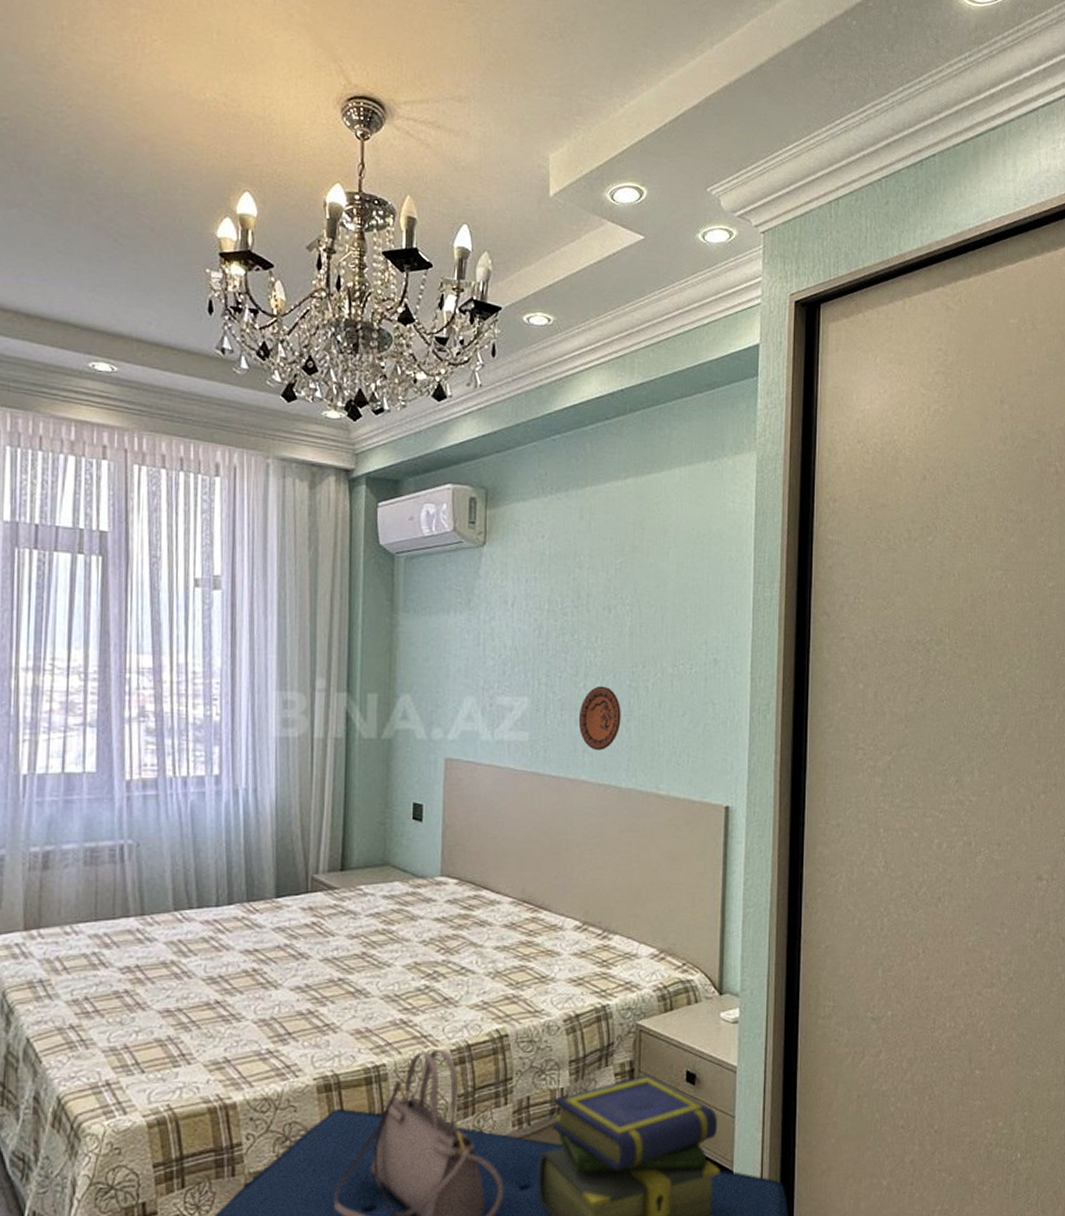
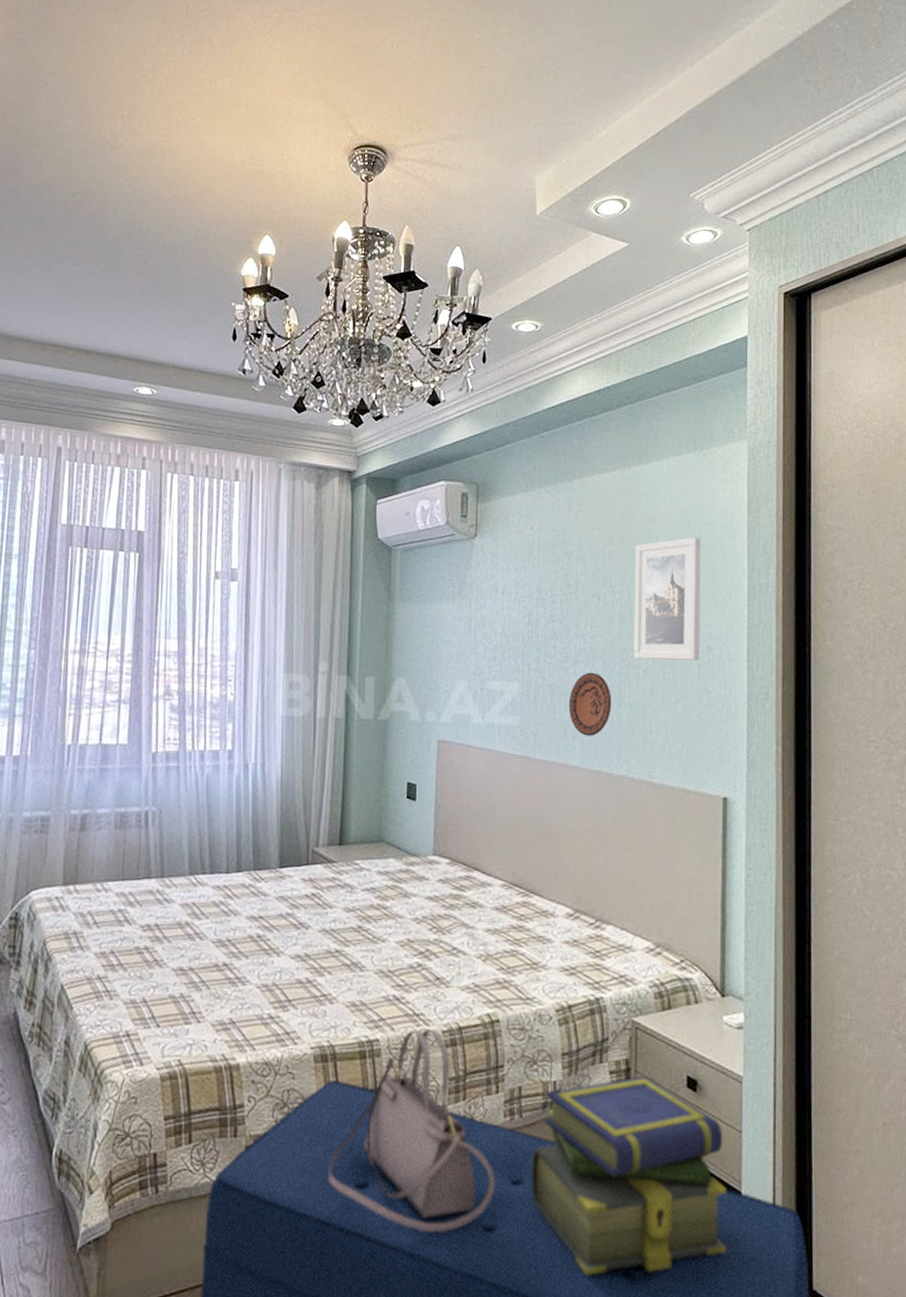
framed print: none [642,549,710,673] -> present [633,537,701,661]

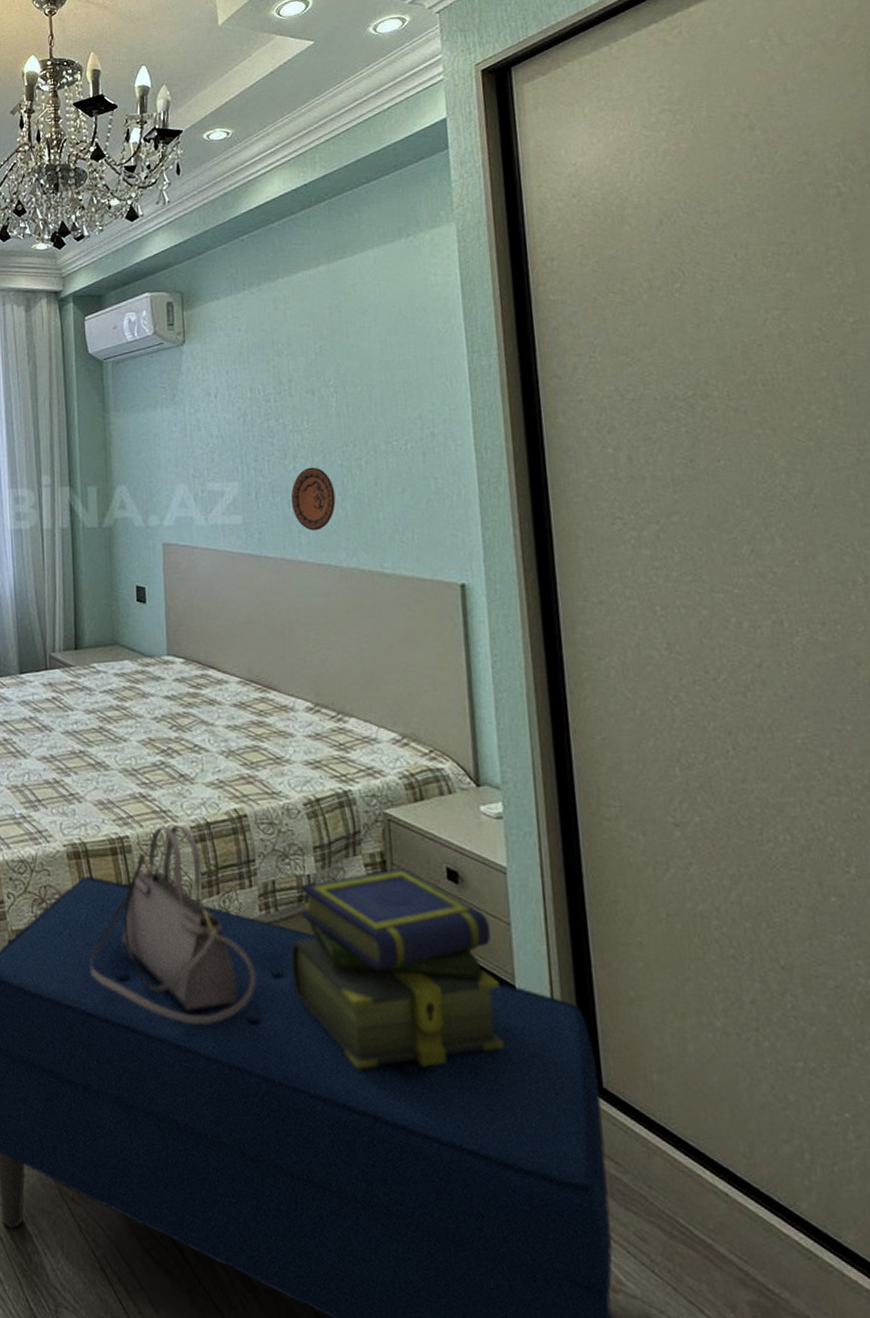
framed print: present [633,537,701,661] -> none [346,324,424,452]

